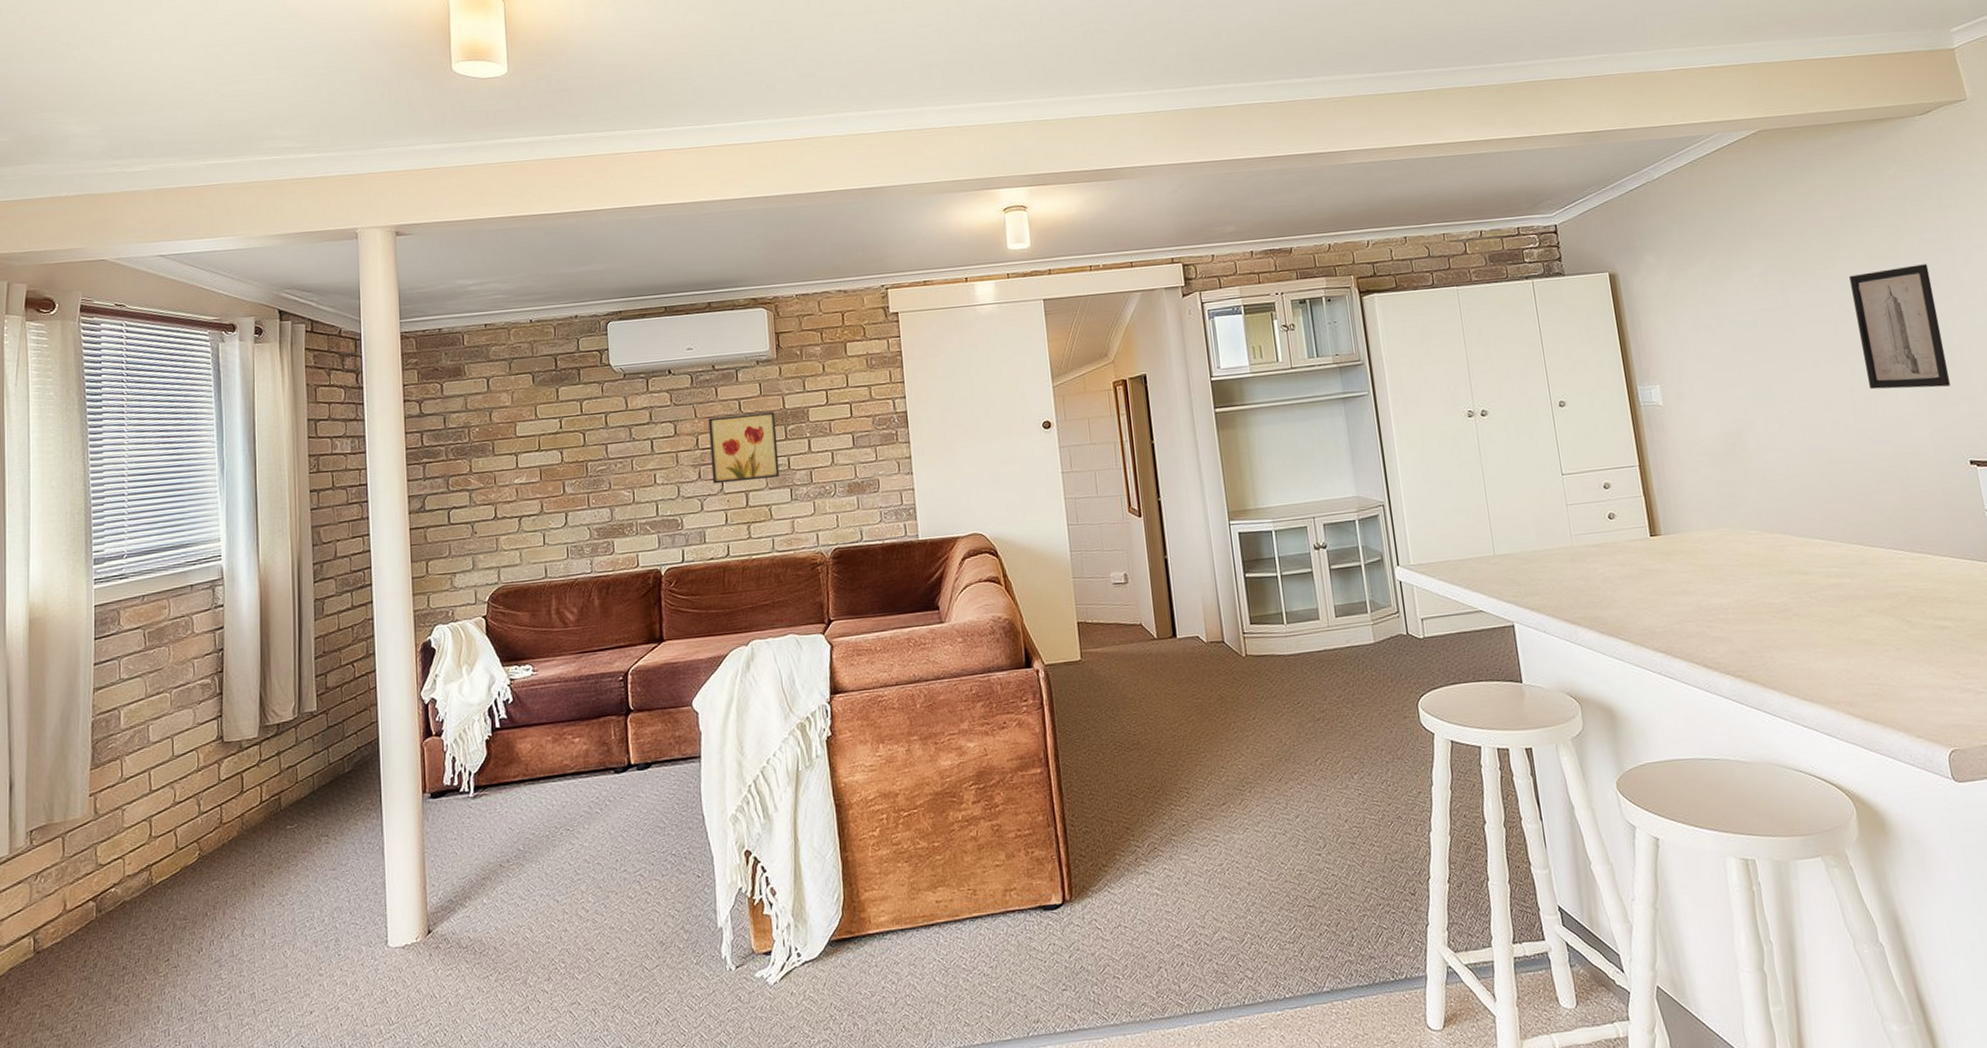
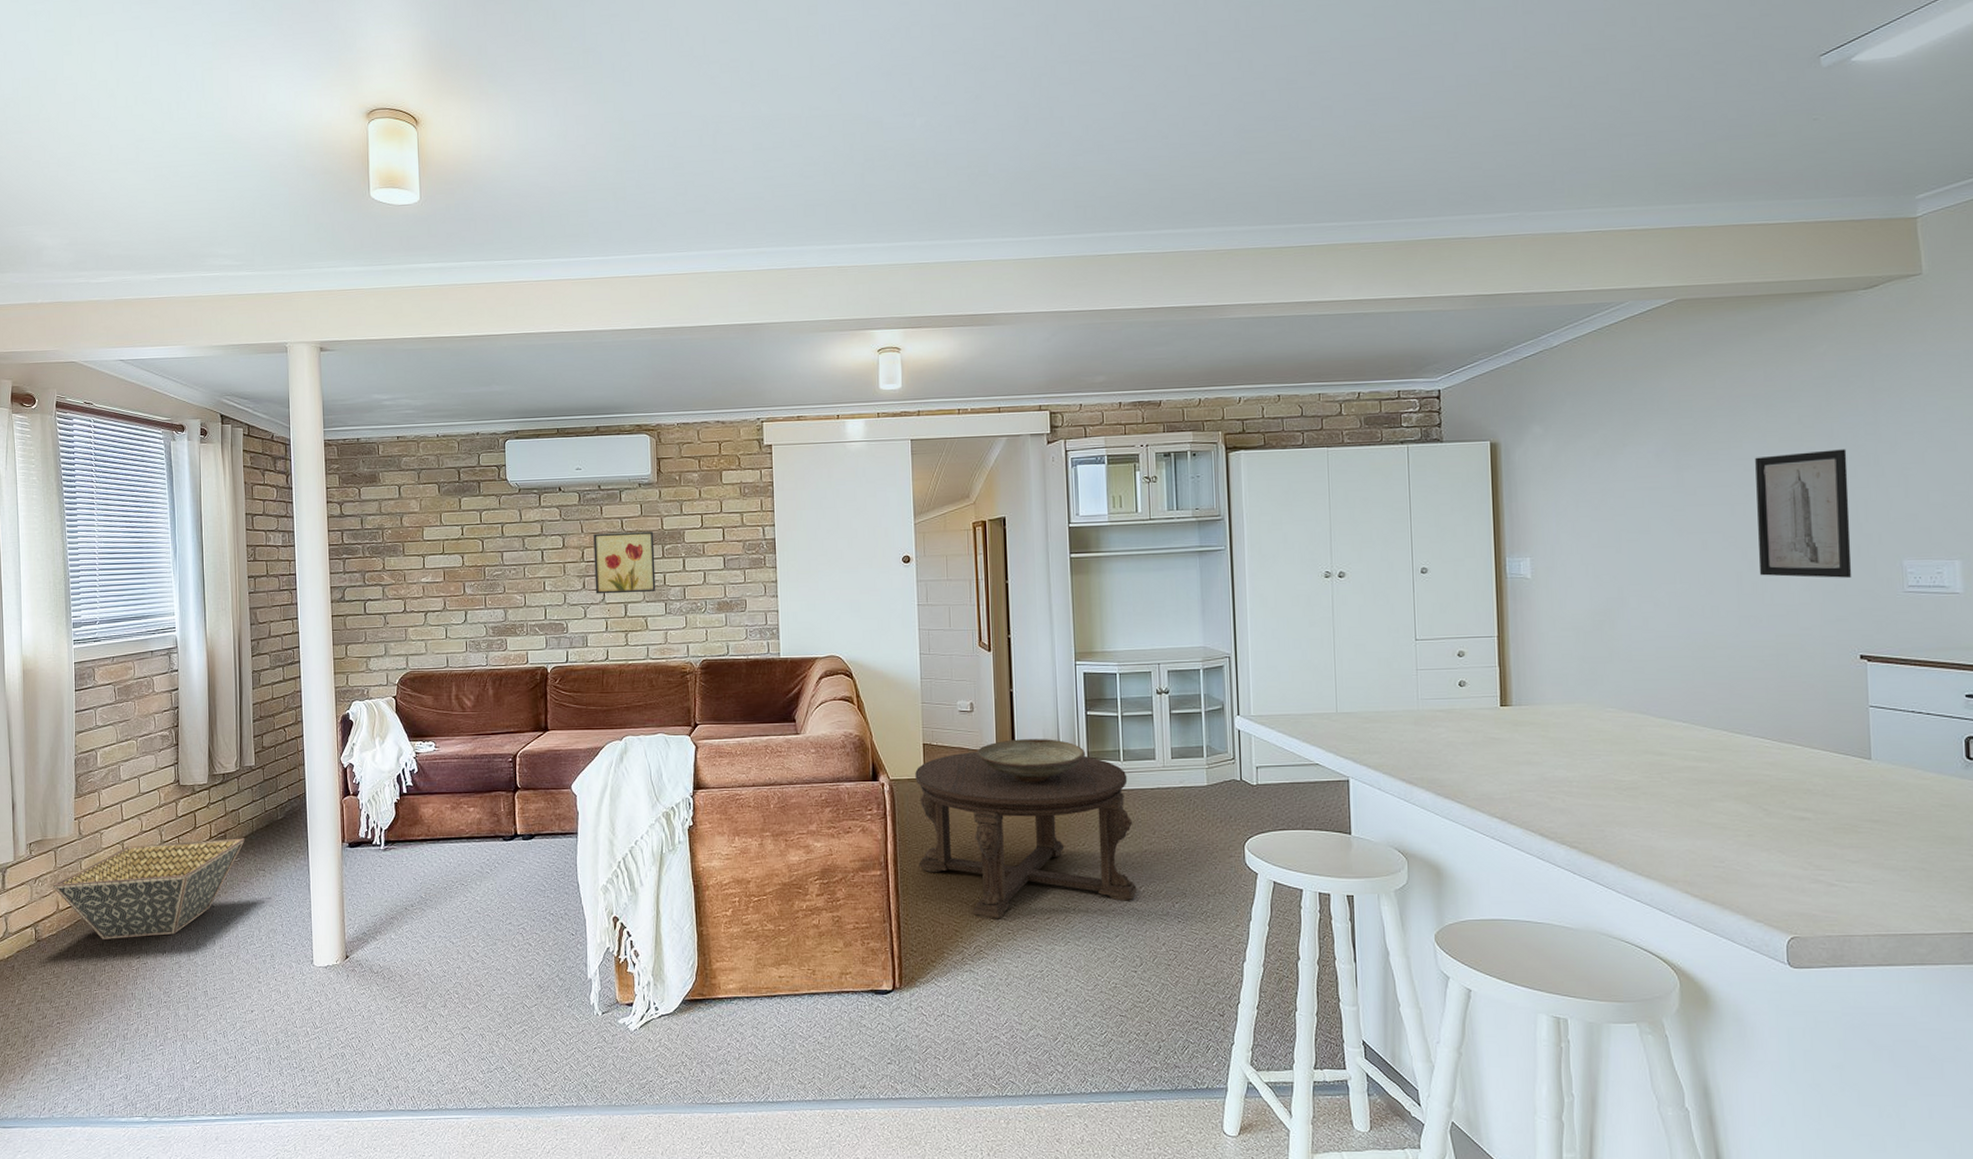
basket: none [59,799,304,943] -> present [53,838,245,940]
coffee table: none [1071,622,1314,812] -> present [915,752,1137,919]
decorative bowl: none [1134,606,1248,656] -> present [977,739,1085,783]

